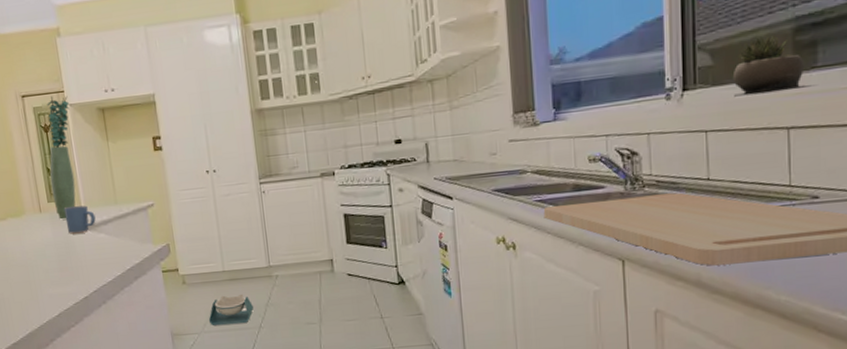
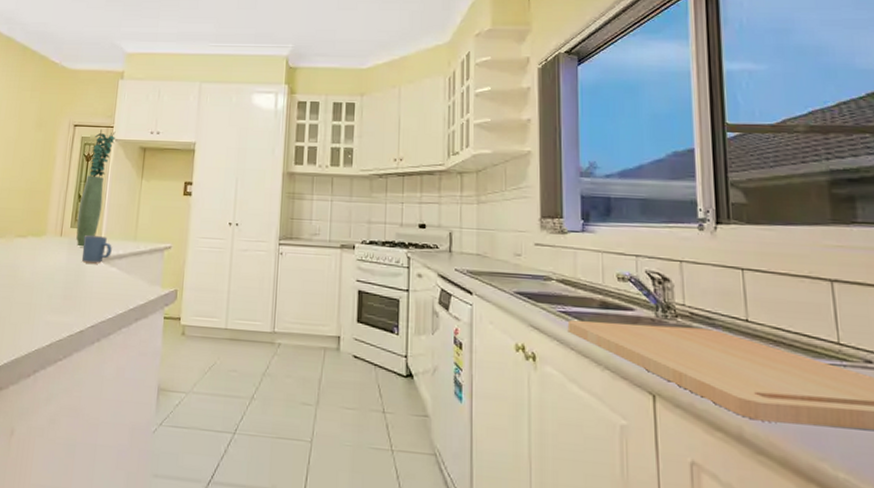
pet bowl: present [208,293,254,325] -> none [199,355,250,390]
succulent plant: present [732,35,818,97] -> none [768,183,860,242]

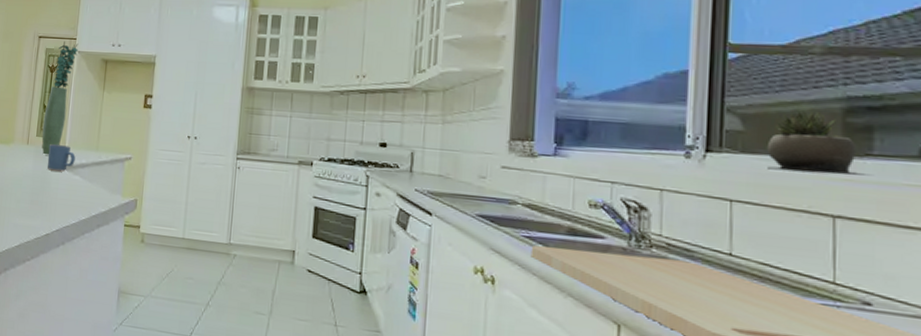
succulent plant: none [768,183,860,242] -> present [766,110,873,176]

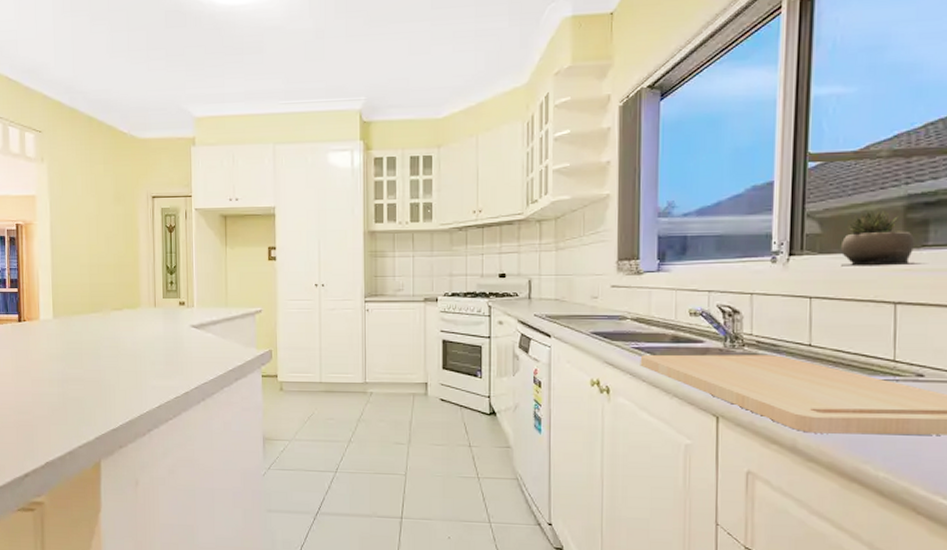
vase: present [41,40,78,155] -> none [168,199,195,316]
mug: present [47,144,76,172] -> none [177,305,206,331]

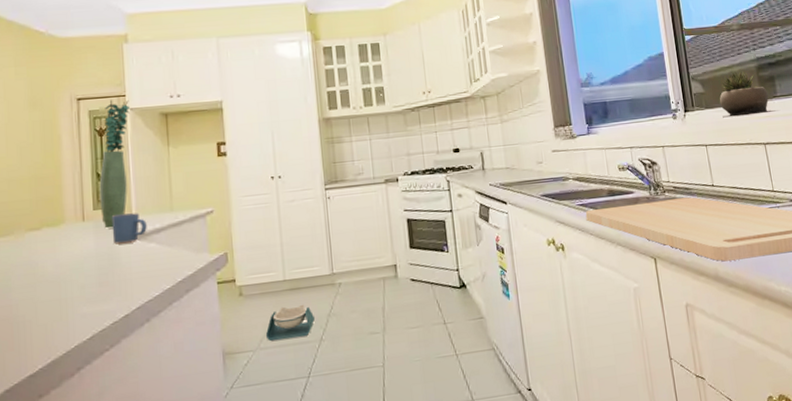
vase: none [168,199,195,316] -> present [99,99,130,229]
mug: none [177,305,206,331] -> present [111,213,147,245]
pet bowl: none [300,406,346,435] -> present [265,304,316,341]

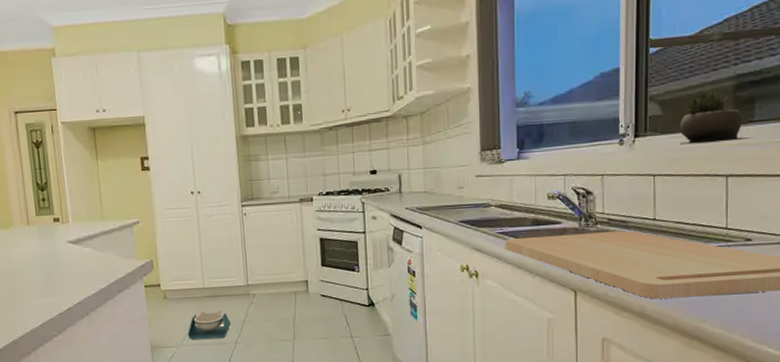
vase: present [99,99,130,229] -> none [39,113,64,233]
mug: present [111,213,147,245] -> none [51,220,83,247]

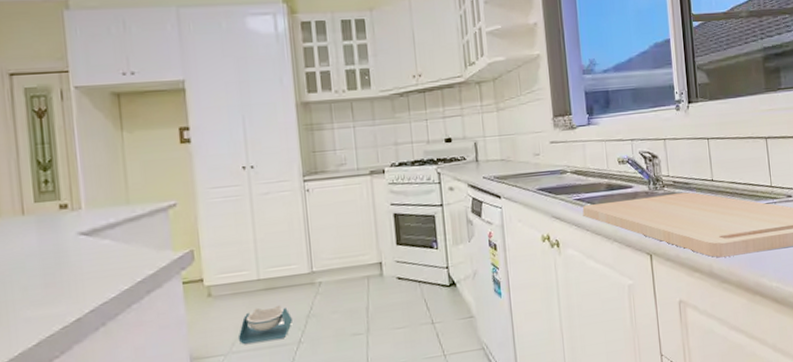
succulent plant: present [679,90,754,145] -> none [723,61,783,110]

